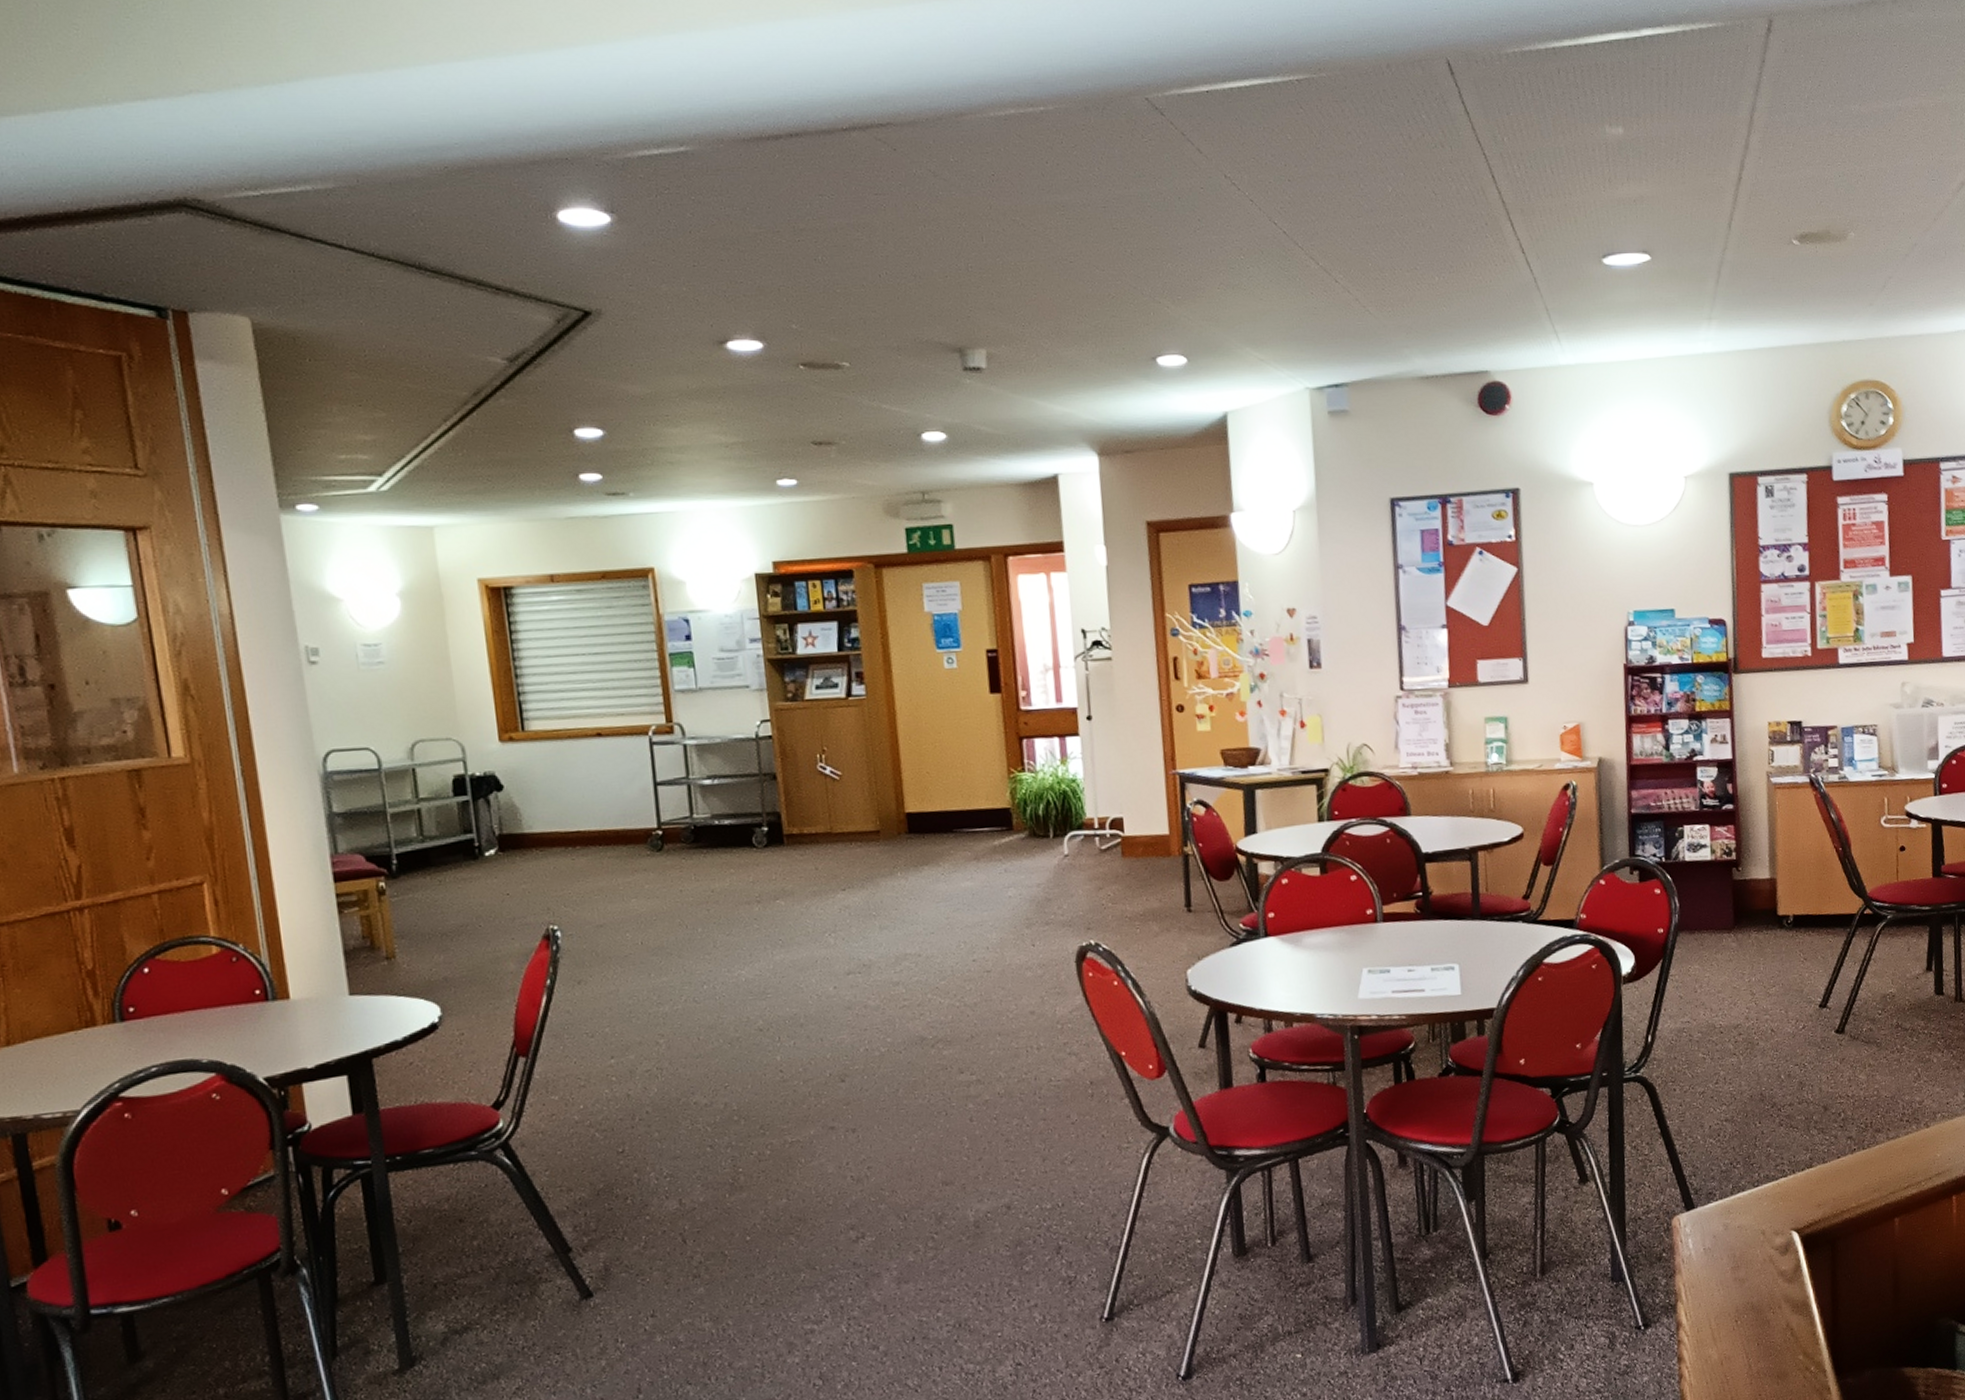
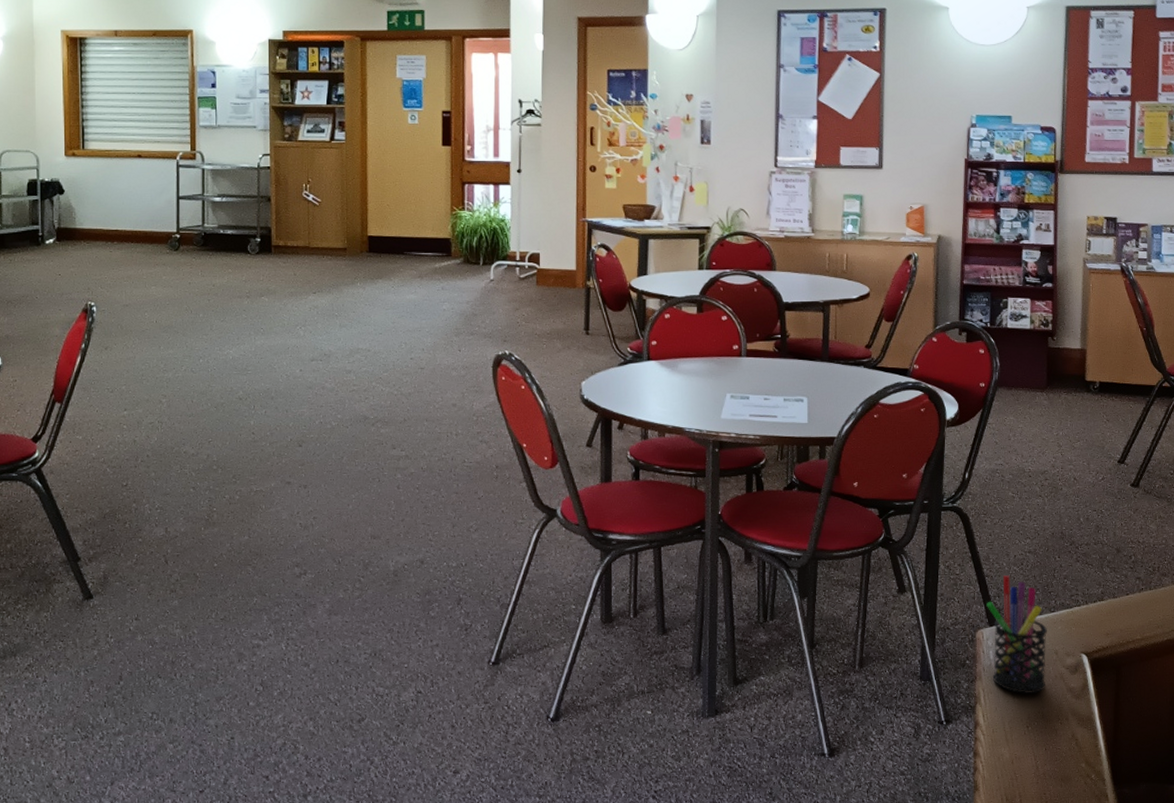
pen holder: none [1681,1150,1753,1284] -> present [987,575,1047,694]

